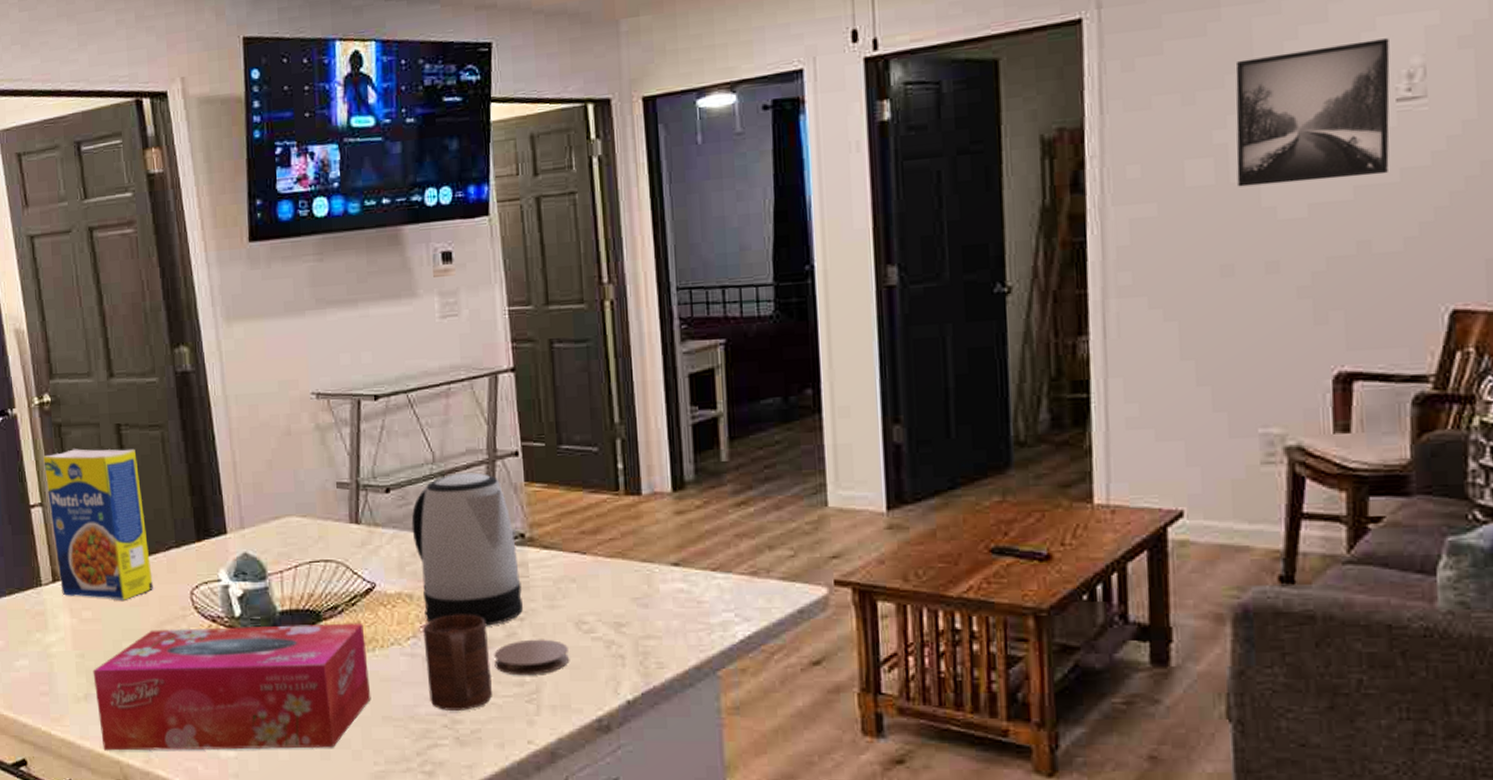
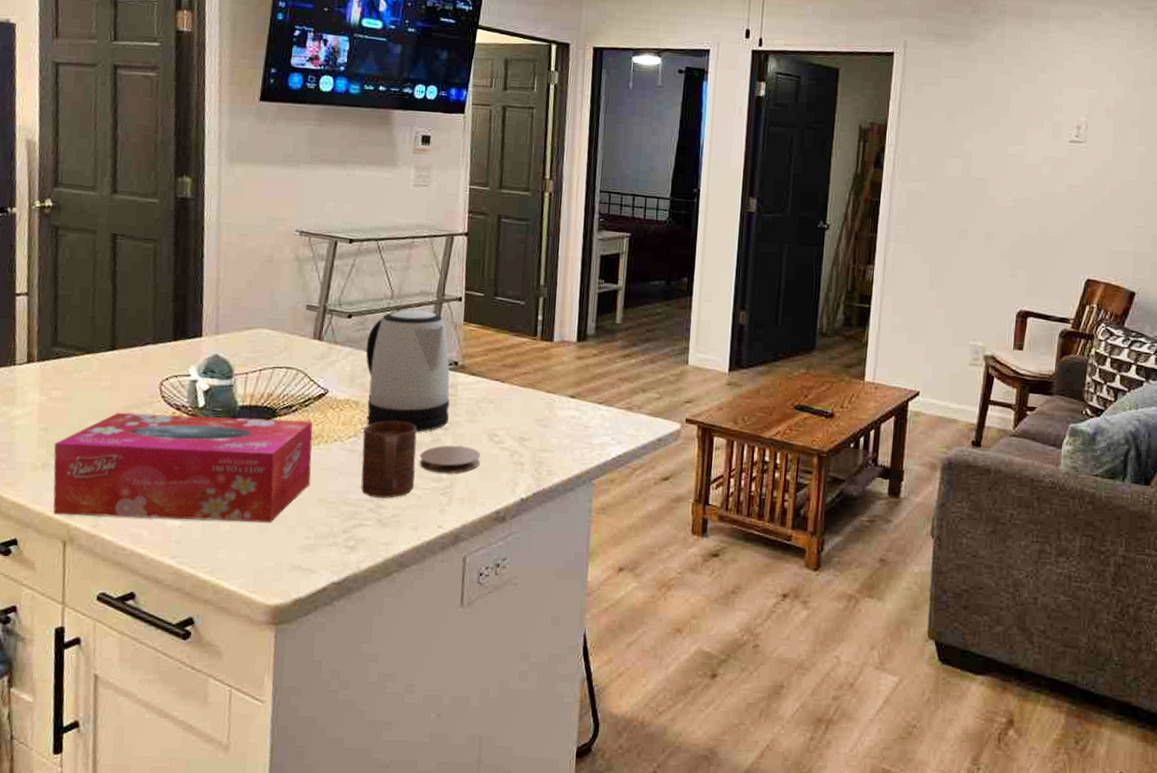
legume: present [43,448,153,600] -> none [34,249,128,385]
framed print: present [1235,38,1390,187] -> none [975,99,1069,187]

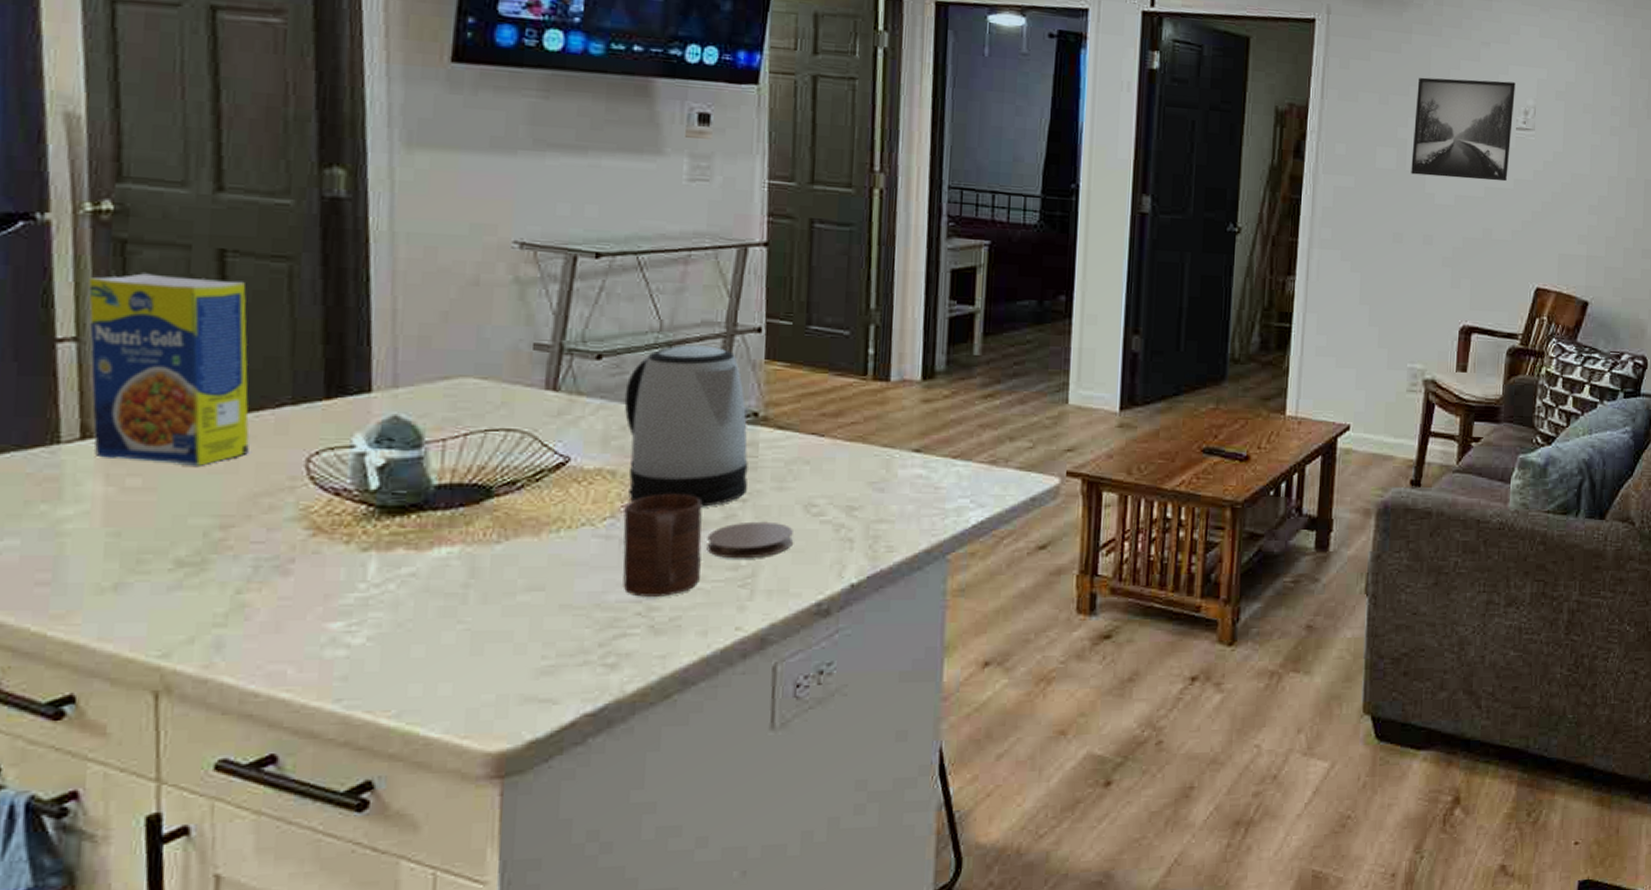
legume: none [34,249,128,385] -> present [88,273,250,466]
tissue box: present [53,412,313,523] -> none [132,500,548,655]
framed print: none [975,99,1069,187] -> present [1411,77,1516,182]

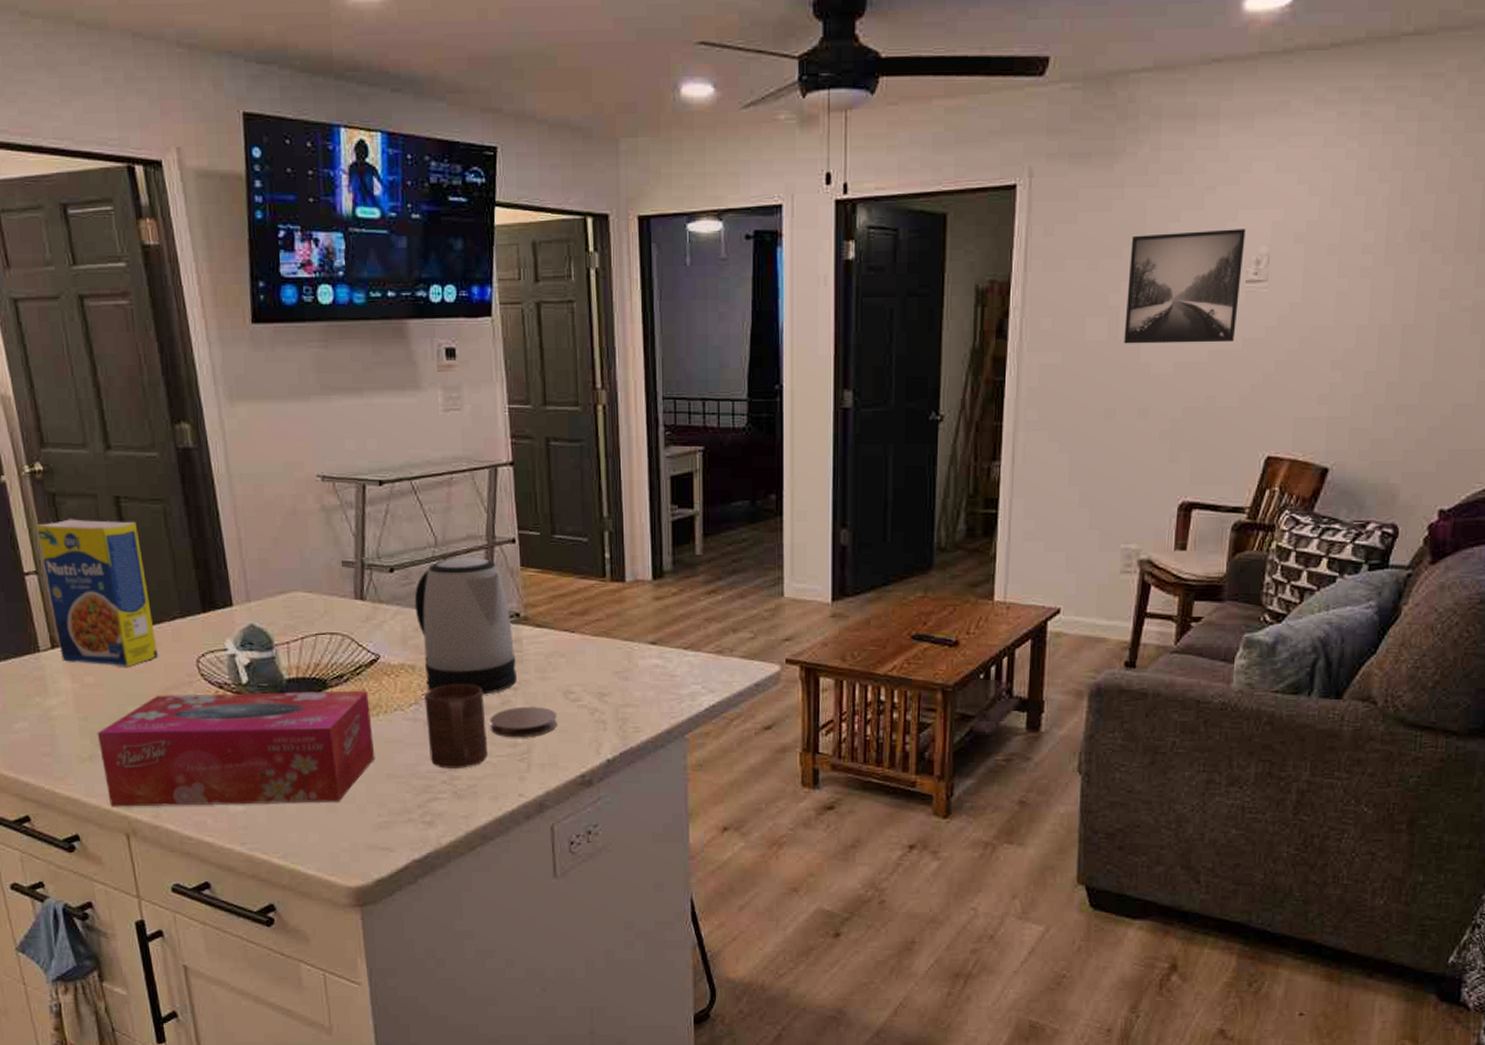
tissue box: none [132,500,548,655] -> present [97,690,375,807]

